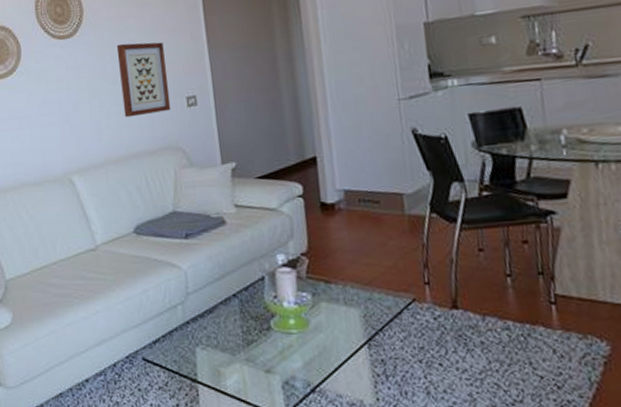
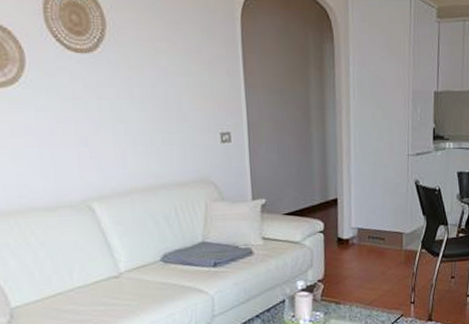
wall art: present [116,42,171,118] -> none [145,68,204,147]

